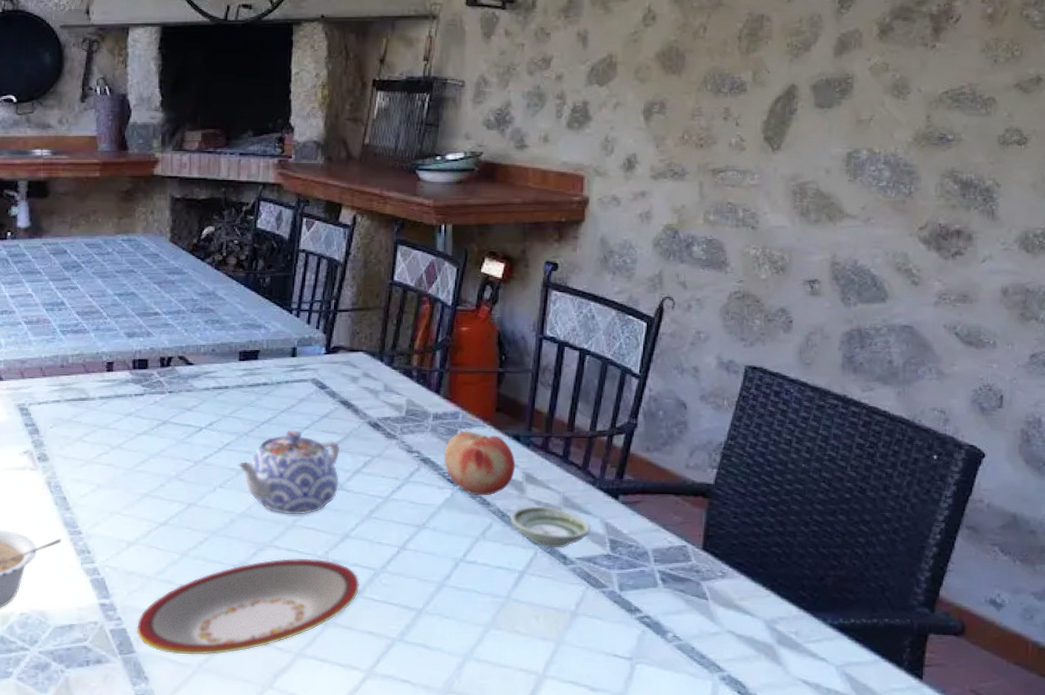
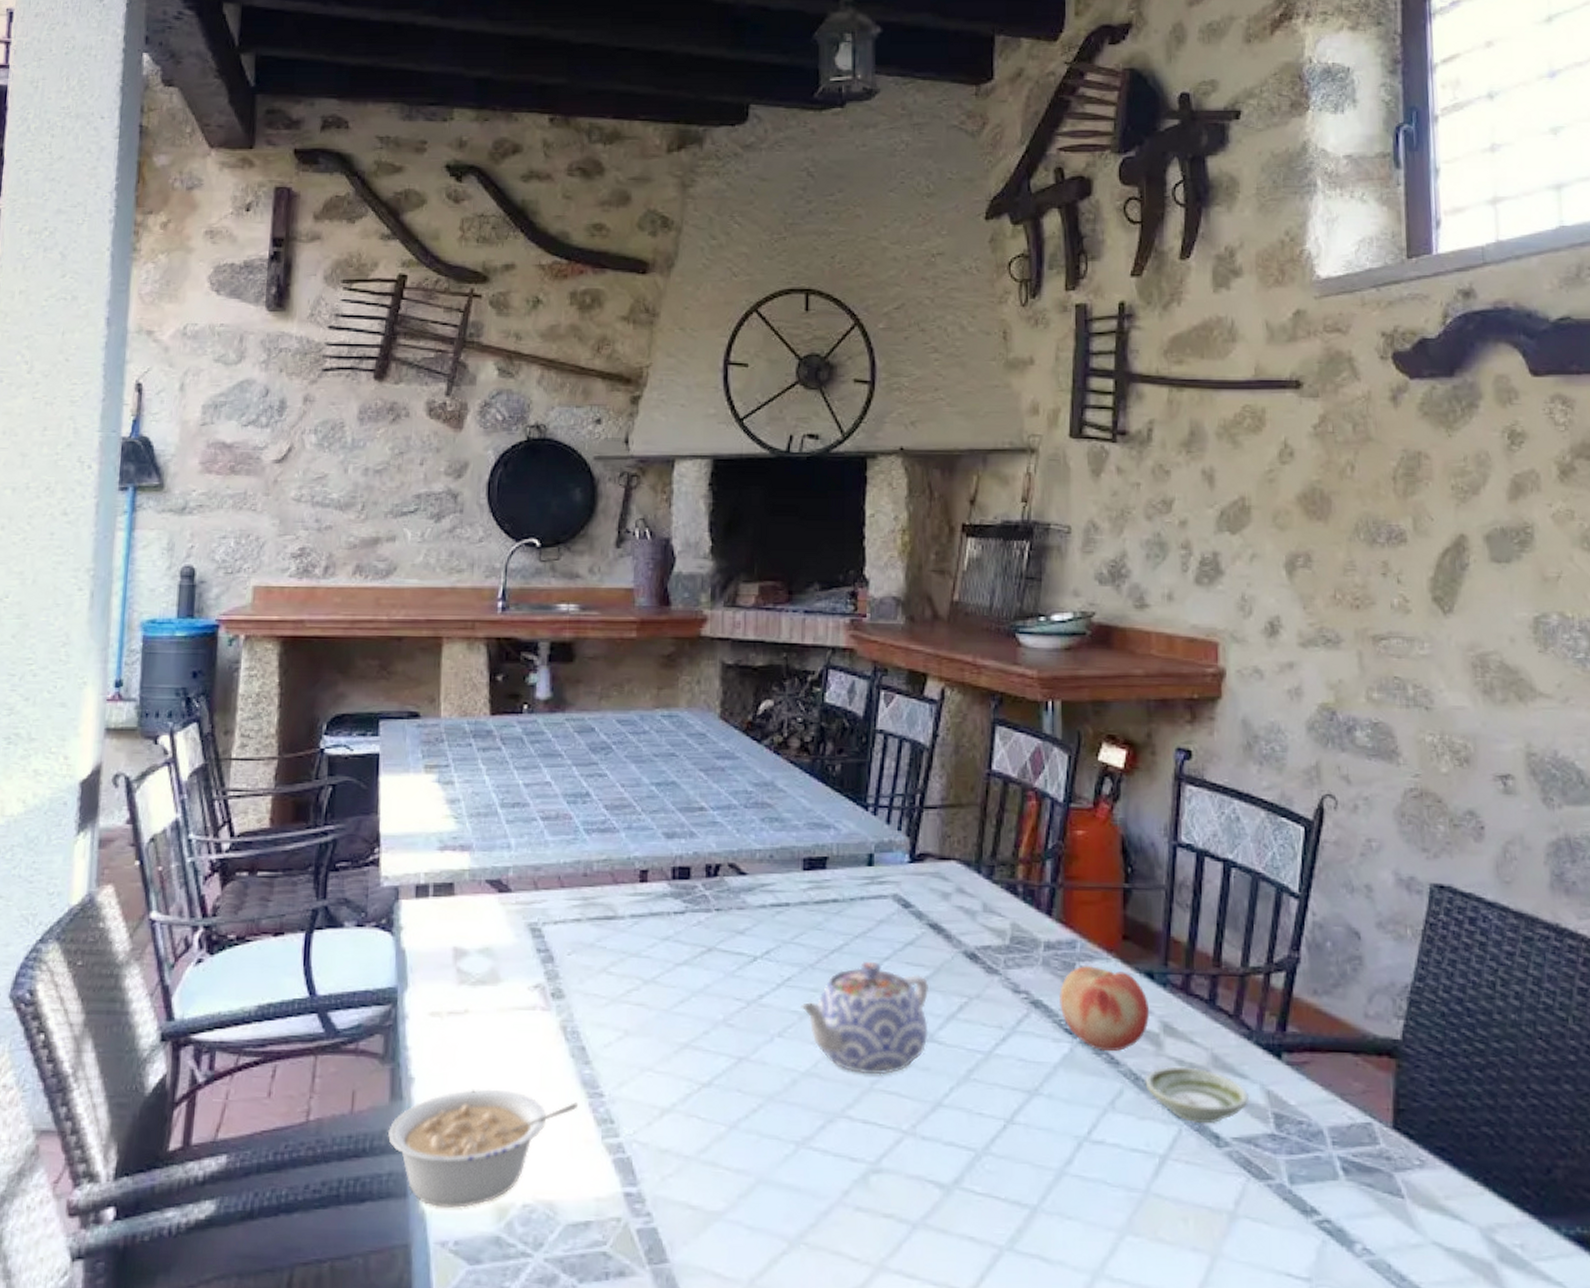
plate: present [136,558,360,655] -> none [670,1133,957,1267]

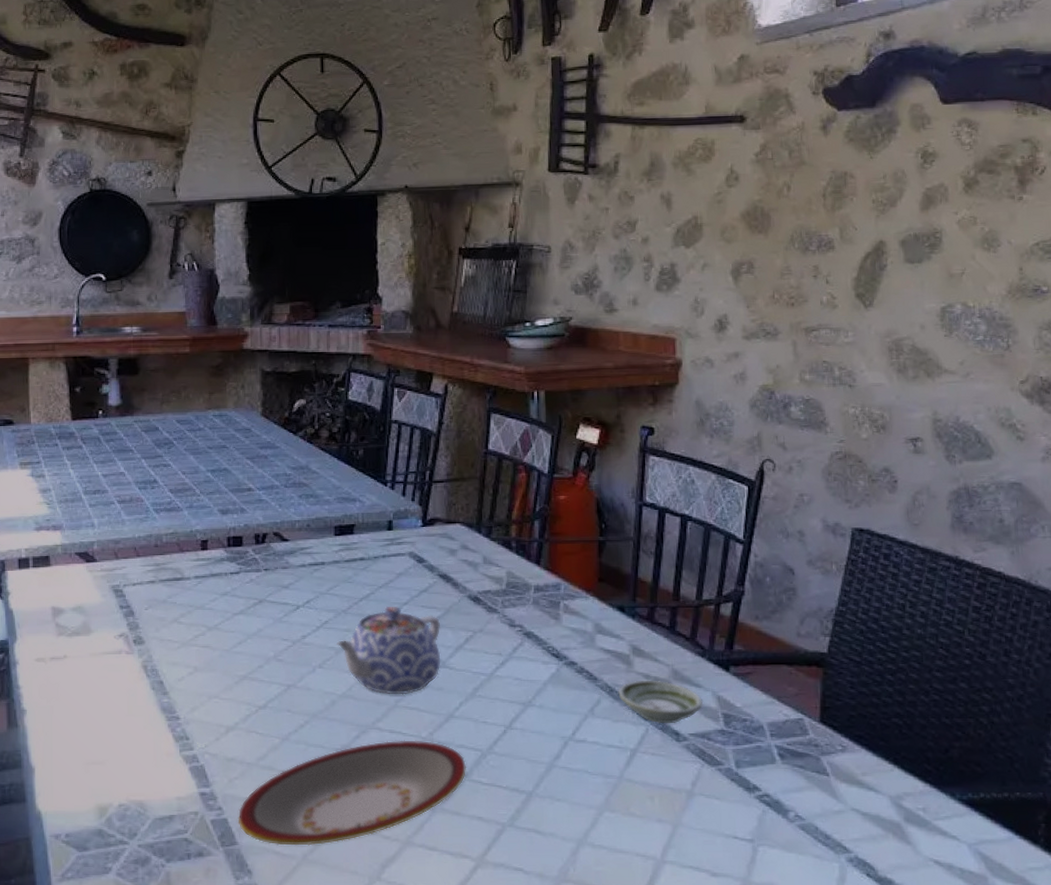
legume: present [387,1089,578,1208] -> none [7,717,159,809]
plate: none [670,1133,957,1267] -> present [237,740,467,846]
fruit: present [1059,966,1149,1052] -> none [547,604,621,670]

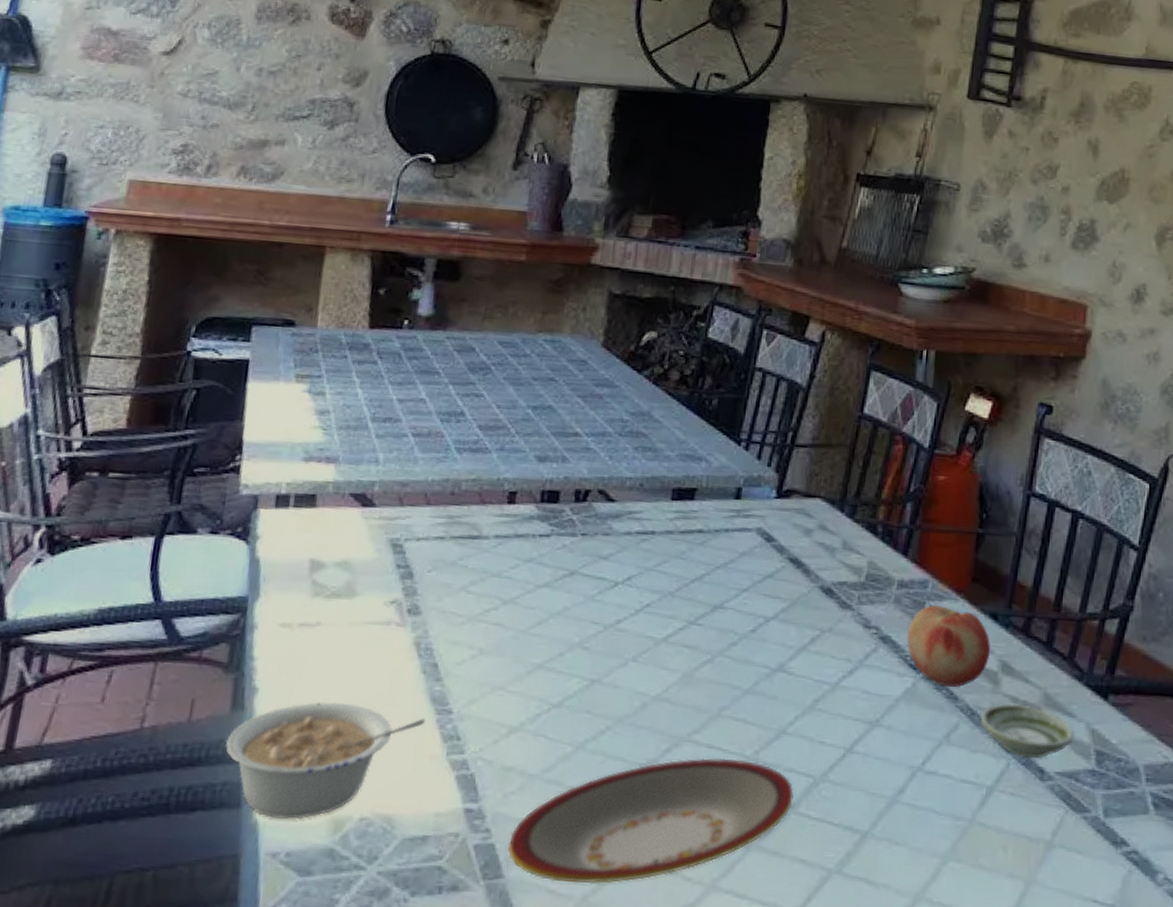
legume: none [7,717,159,809] -> present [225,701,425,820]
teapot: present [337,606,441,695] -> none [657,591,785,702]
fruit: none [547,604,621,670] -> present [907,605,990,688]

